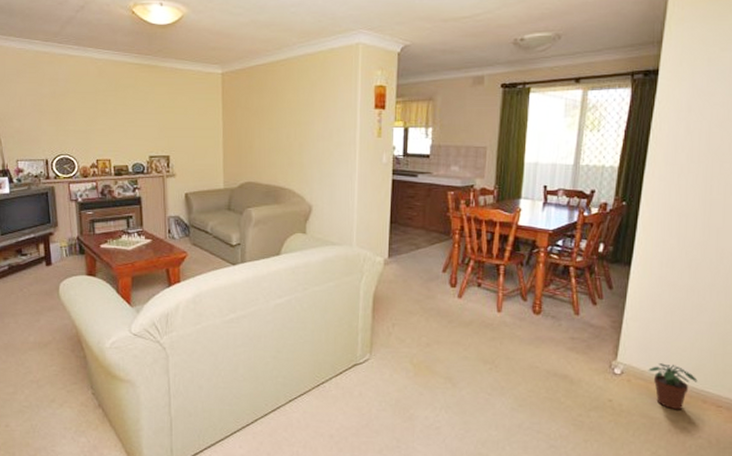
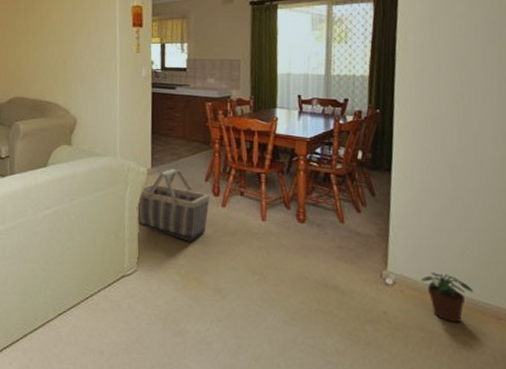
basket: none [371,259,446,331] -> present [136,169,210,241]

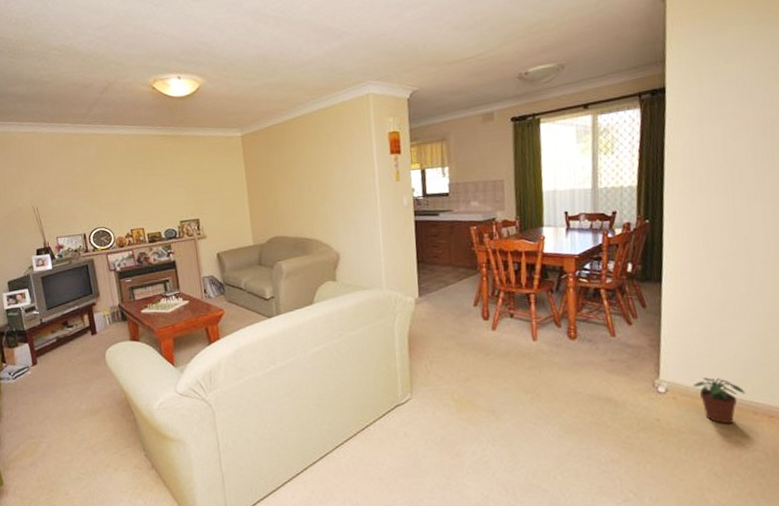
basket: present [136,169,210,241] -> none [406,296,480,366]

